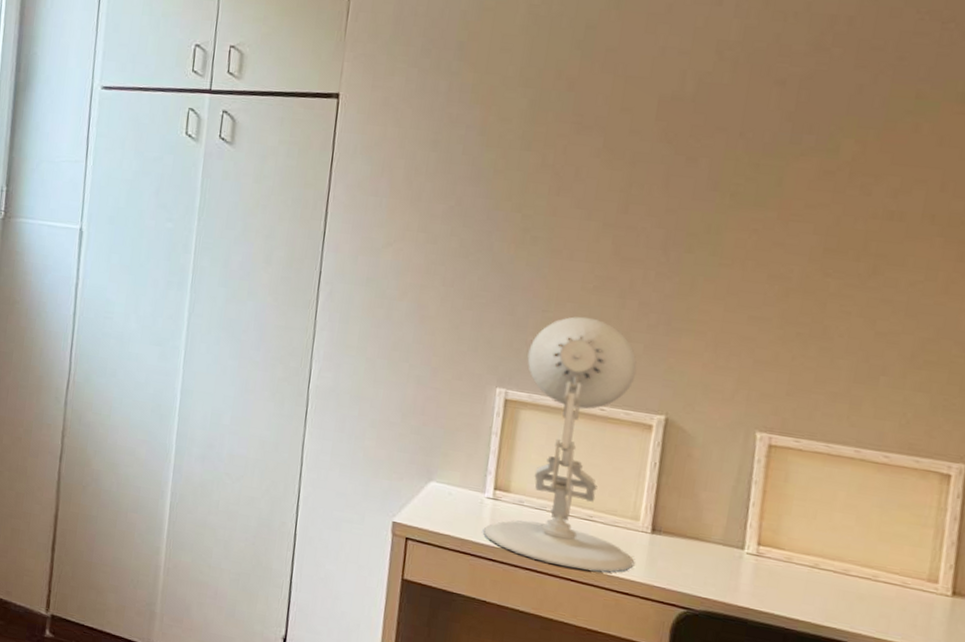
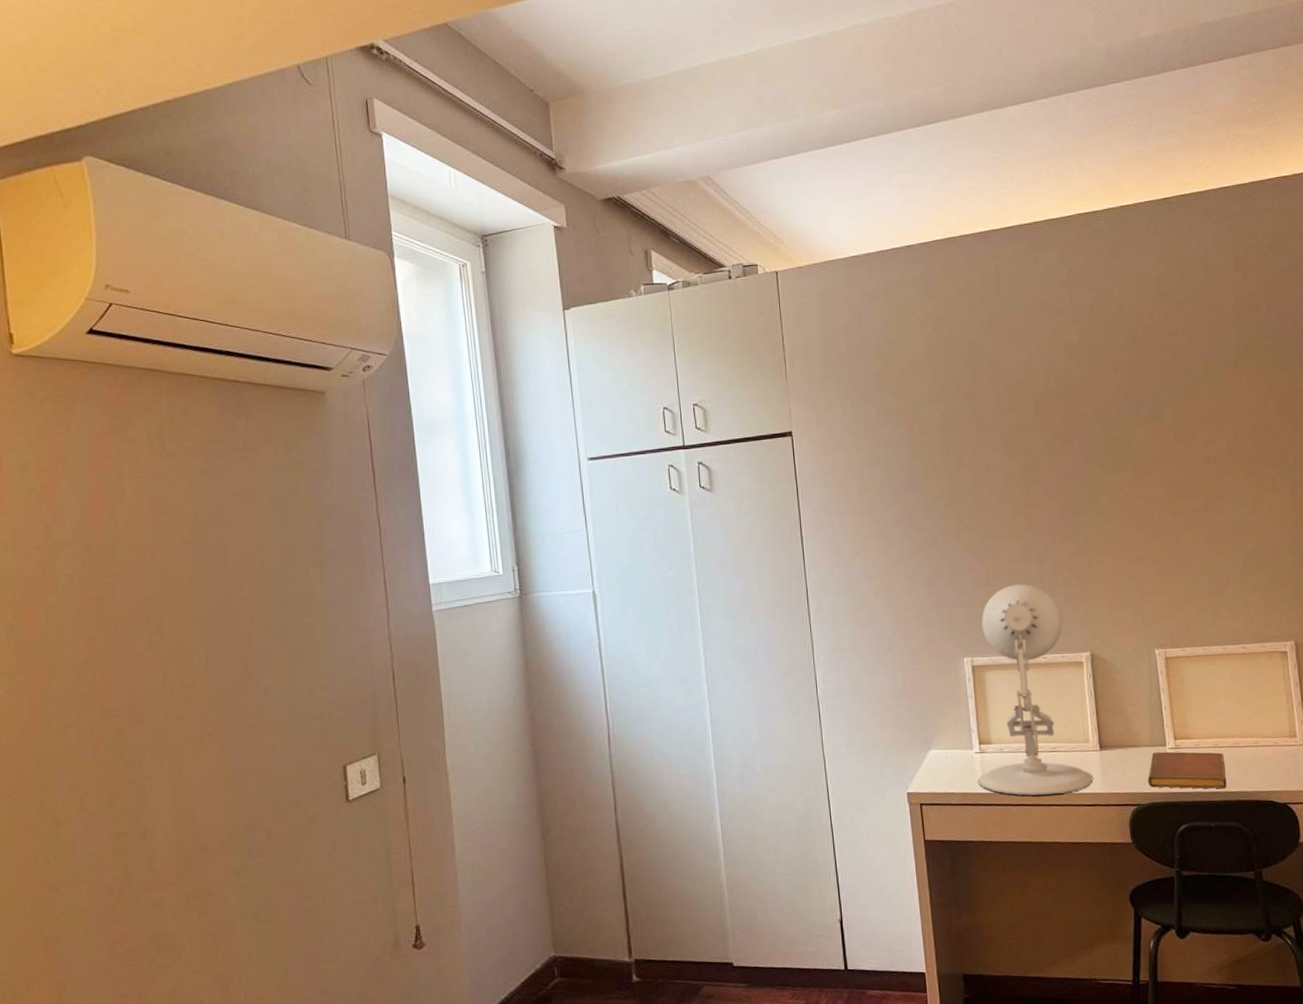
notebook: none [708,553,824,620] -> present [1148,751,1227,789]

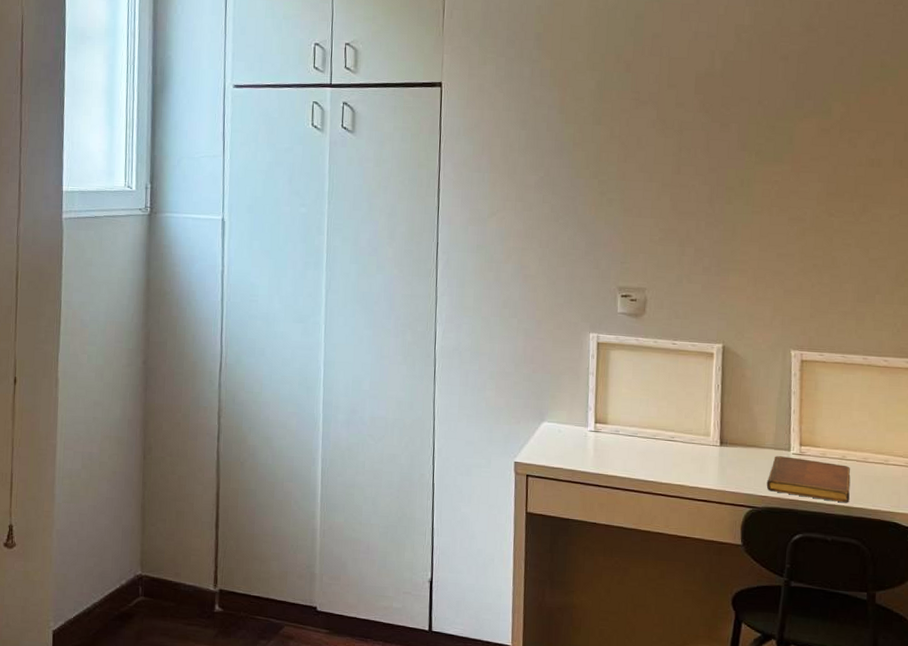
desk lamp: present [978,583,1094,796] -> none [589,265,710,485]

